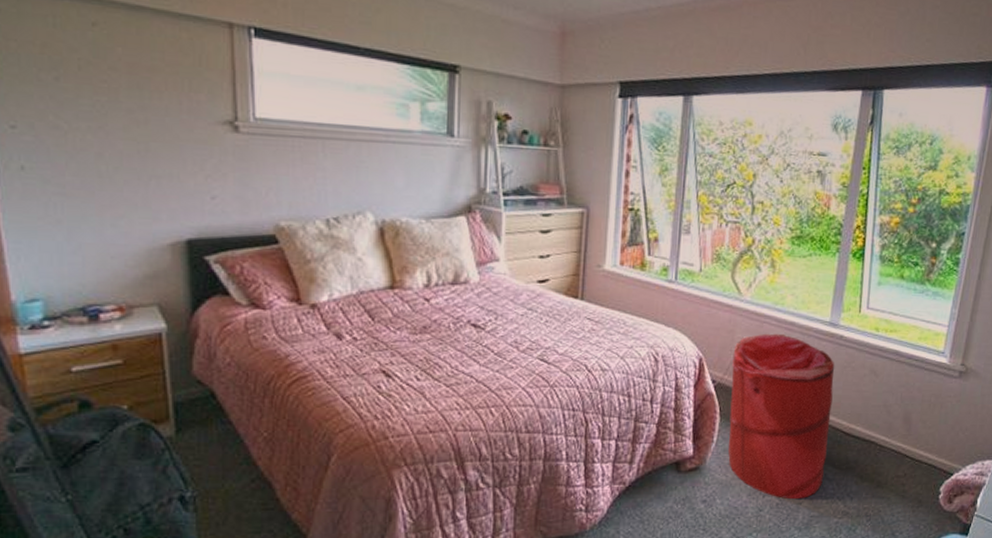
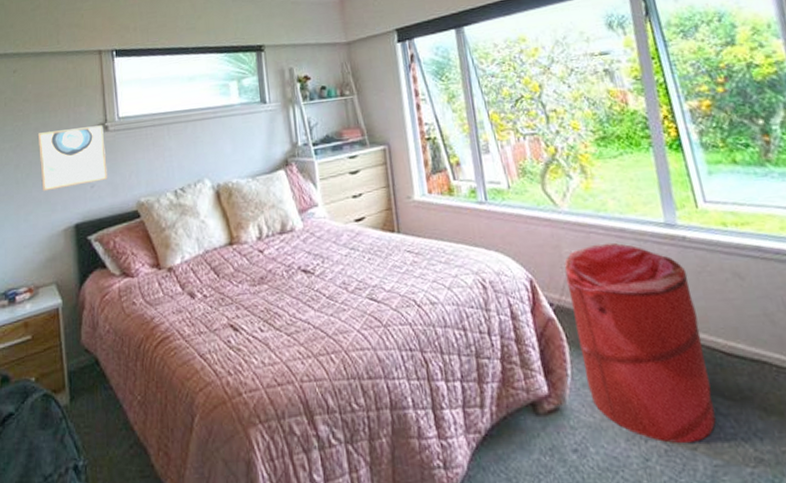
wall art: none [131,117,235,194] -> present [37,125,107,192]

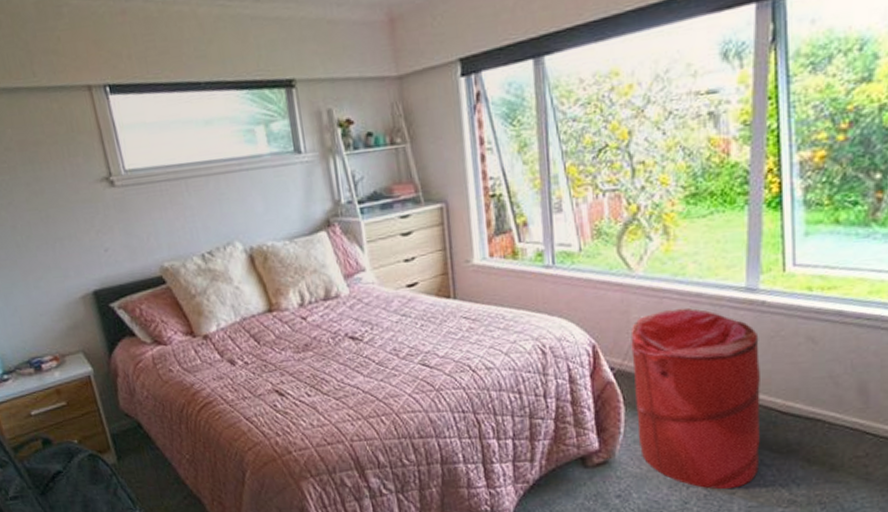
wall art: present [37,125,107,192] -> none [30,179,122,256]

